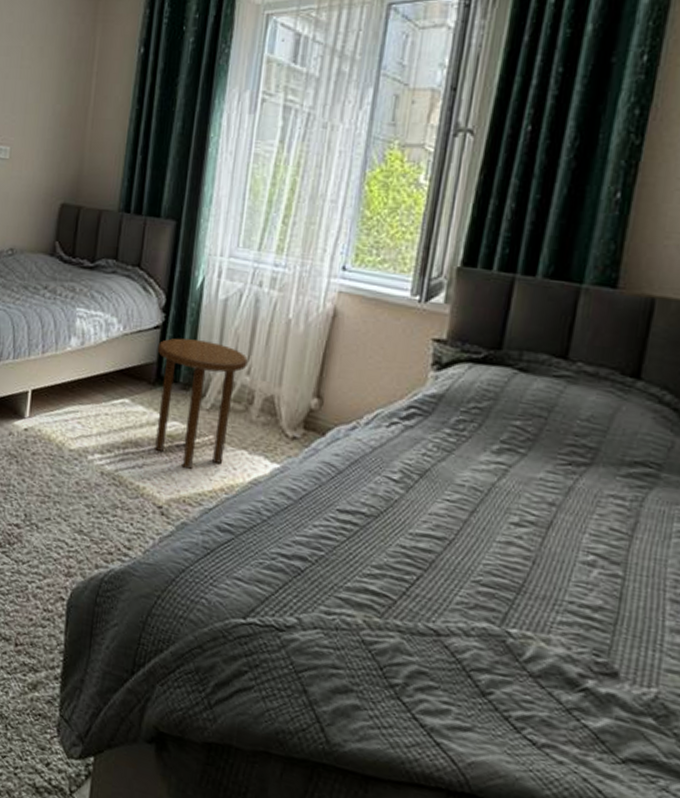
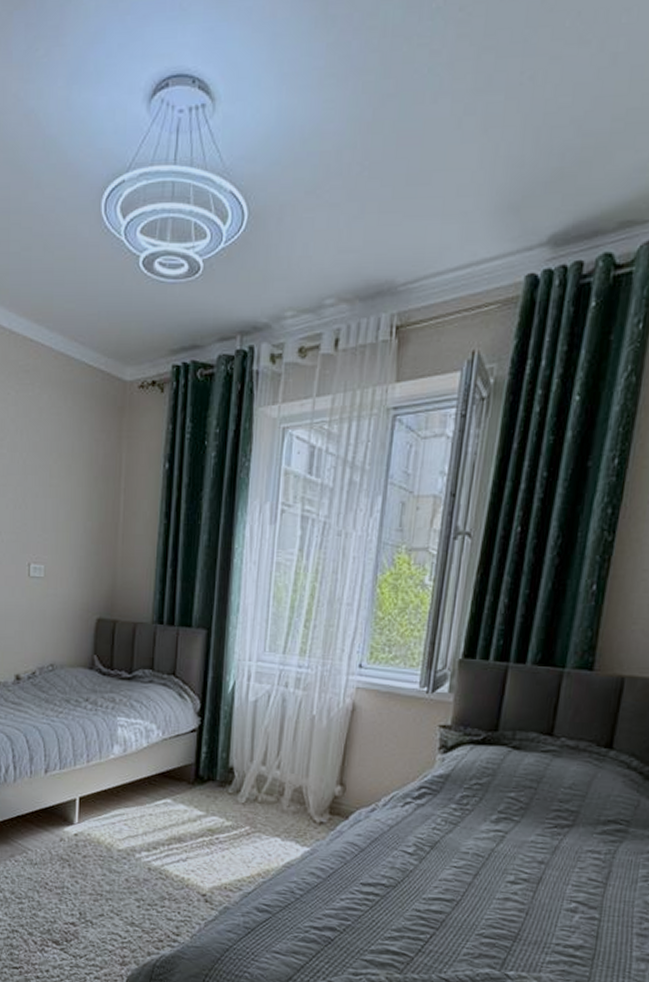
side table: present [155,338,248,470] -> none [194,739,278,859]

